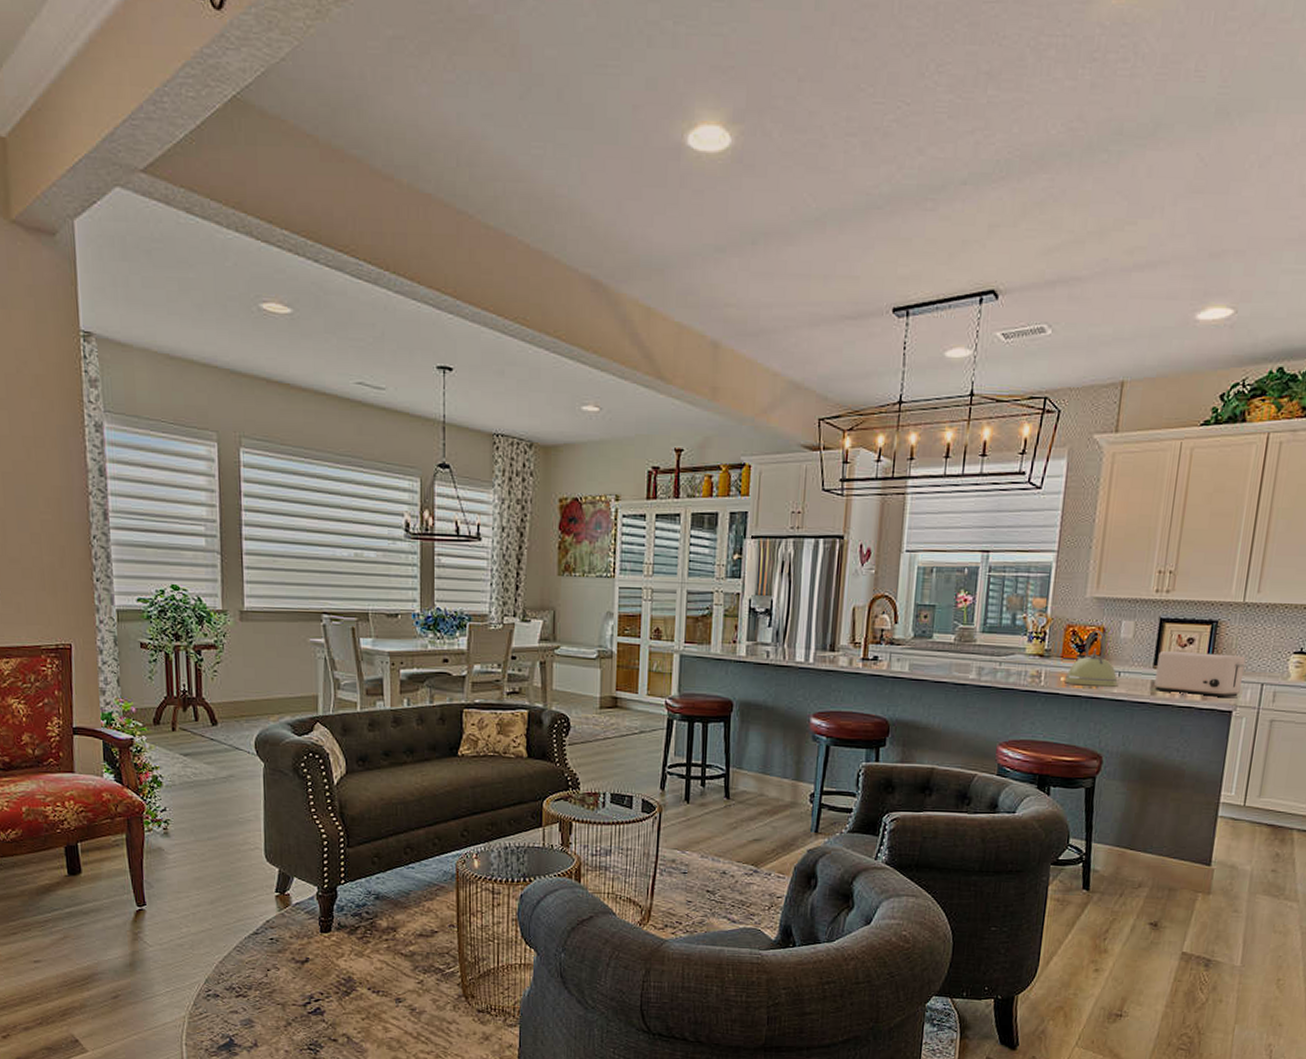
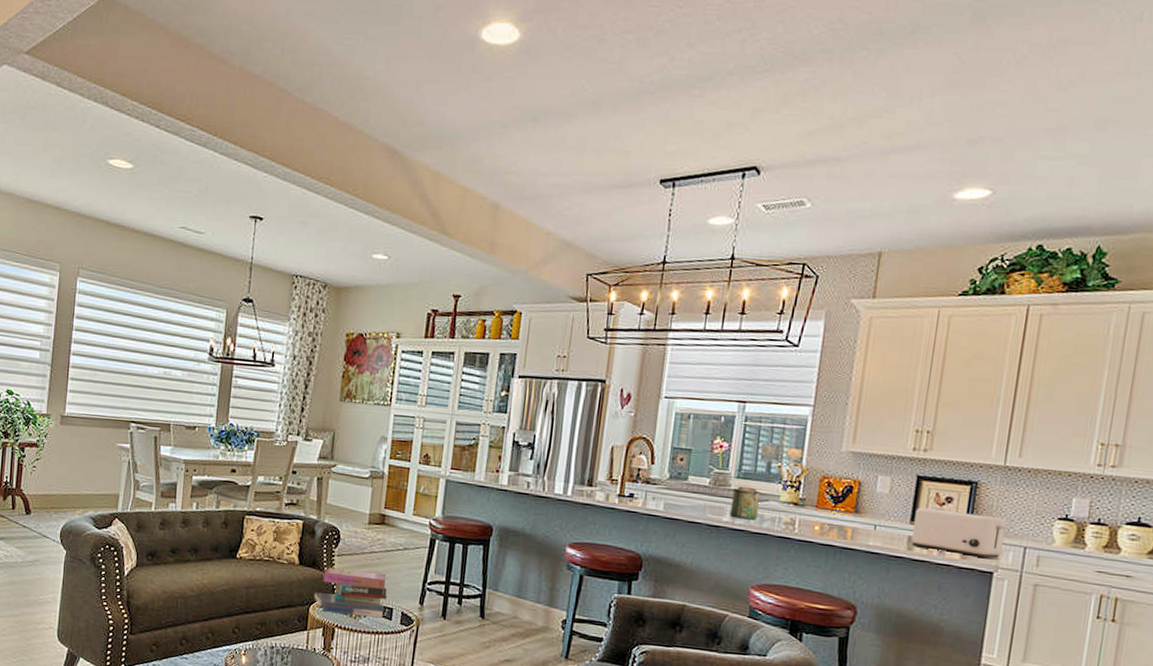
books: none [547,758,626,807] -> present [314,567,387,618]
canister: none [976,640,1006,677] -> present [729,486,760,521]
kettle: present [1063,630,1119,688] -> none [818,483,874,541]

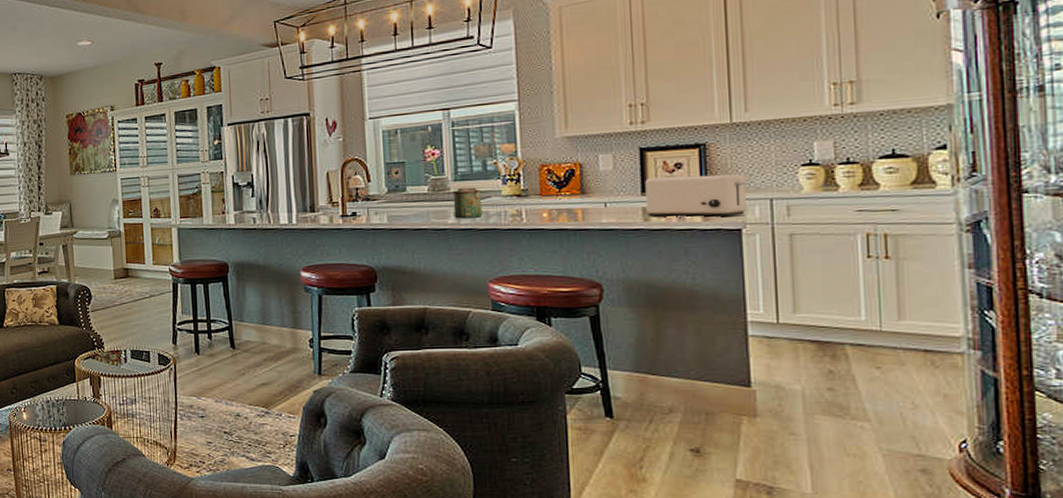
books: present [314,567,387,618] -> none [77,321,143,364]

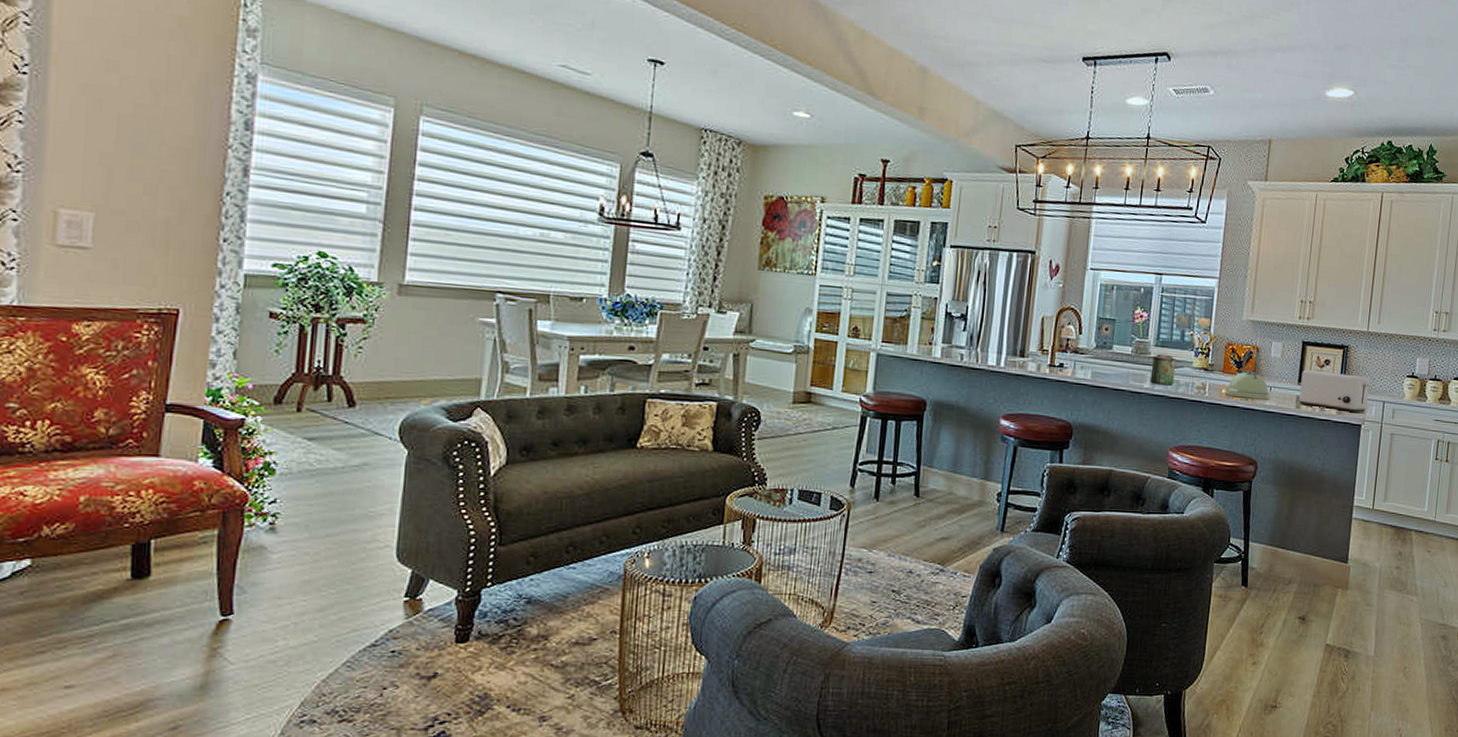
kettle: none [546,166,607,220] -> present [1224,349,1270,401]

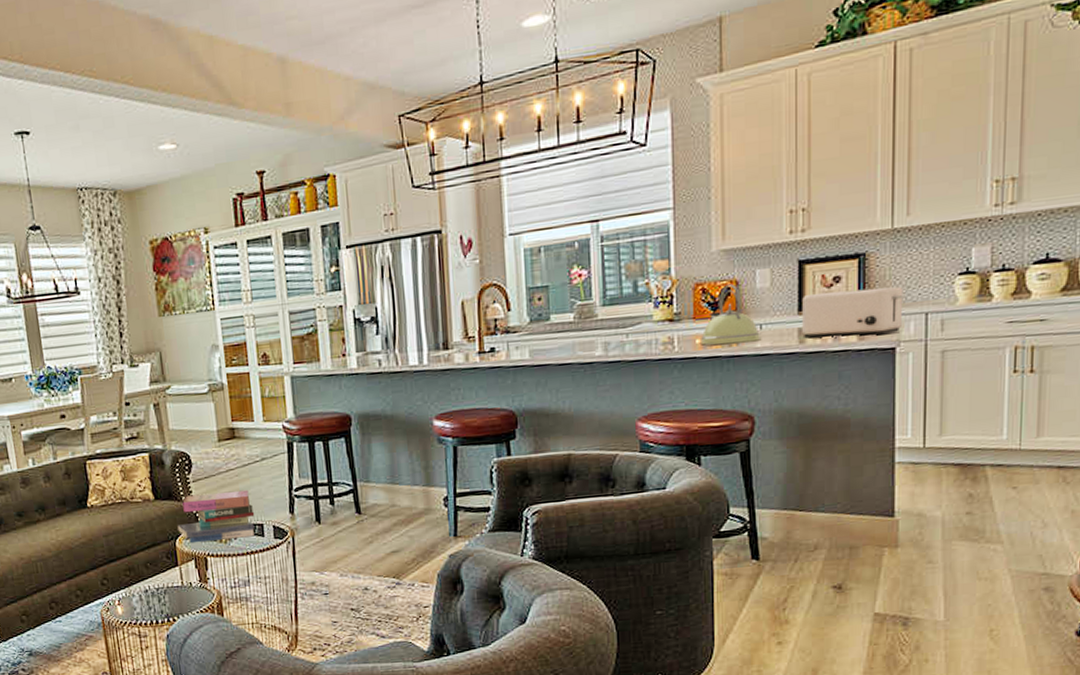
books: none [731,452,815,504] -> present [177,489,255,544]
canister: present [1150,353,1176,387] -> none [600,312,633,350]

